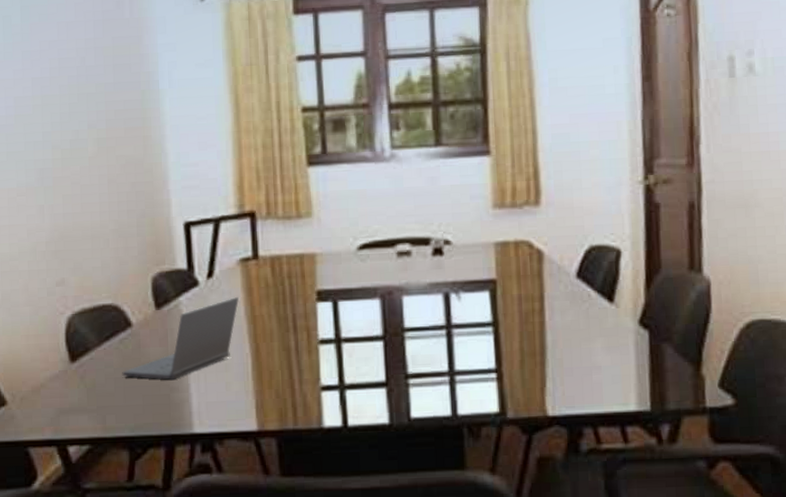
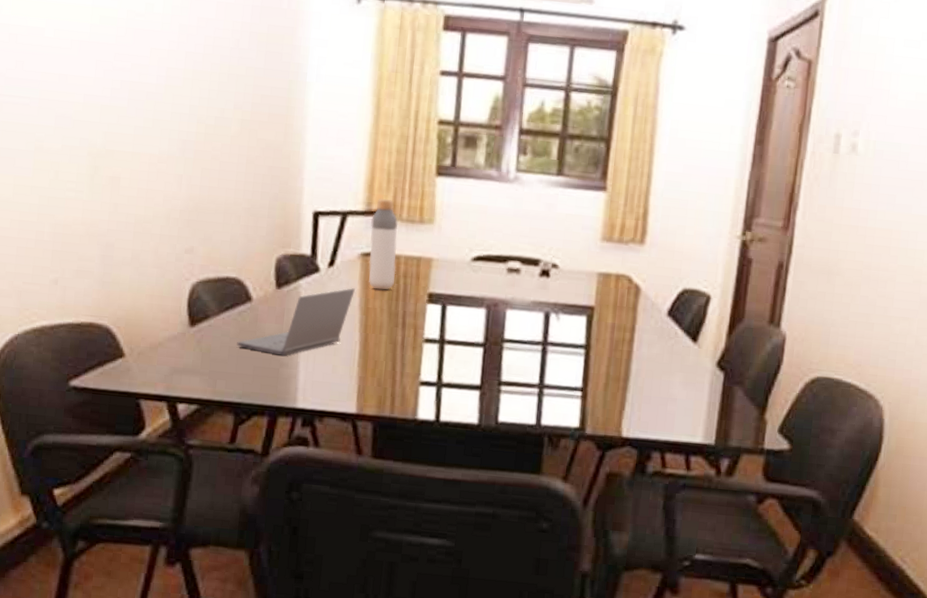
bottle: none [246,198,279,295] -> present [369,198,399,290]

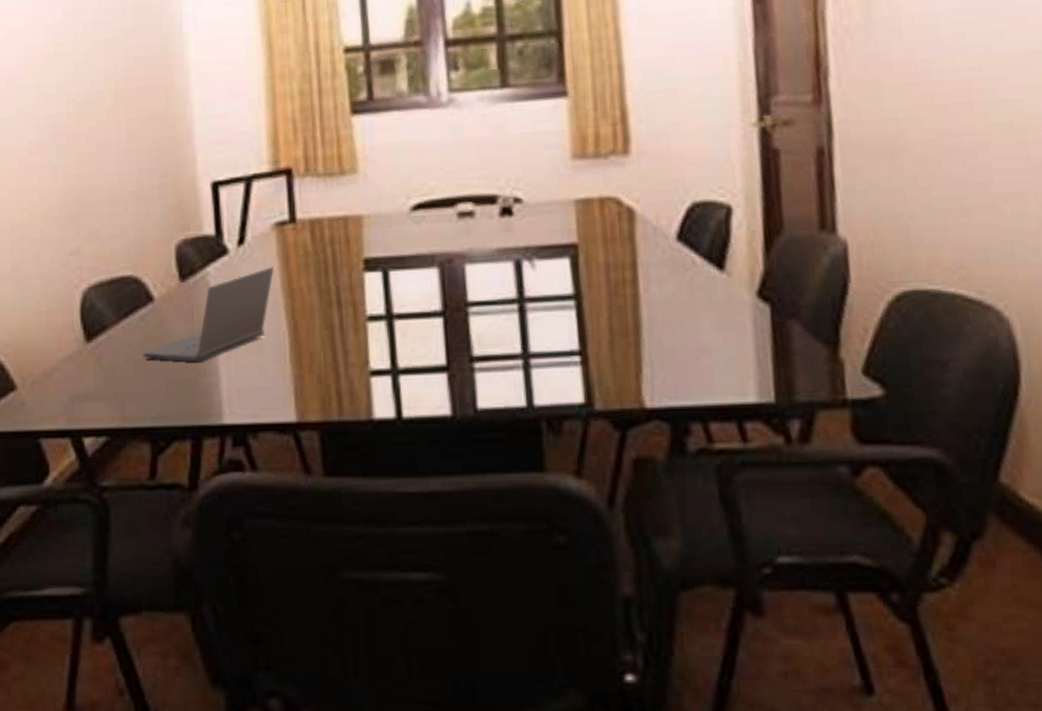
bottle: present [369,198,399,290] -> none [281,152,320,264]

